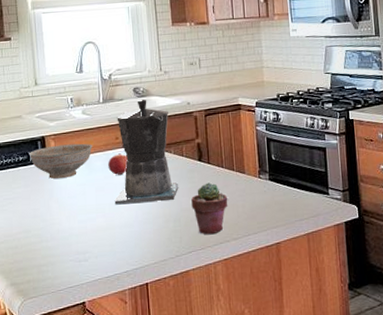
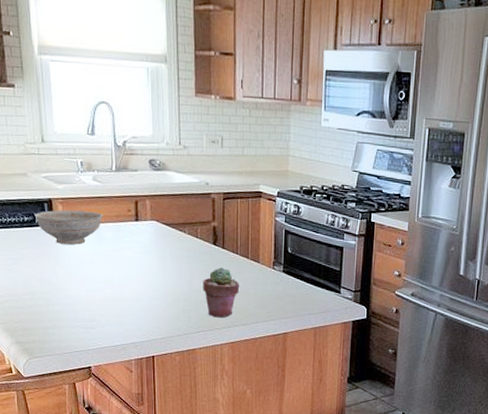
pomegranate: present [108,153,128,175] -> none [119,226,140,249]
coffee maker: present [114,99,179,205] -> none [124,172,191,280]

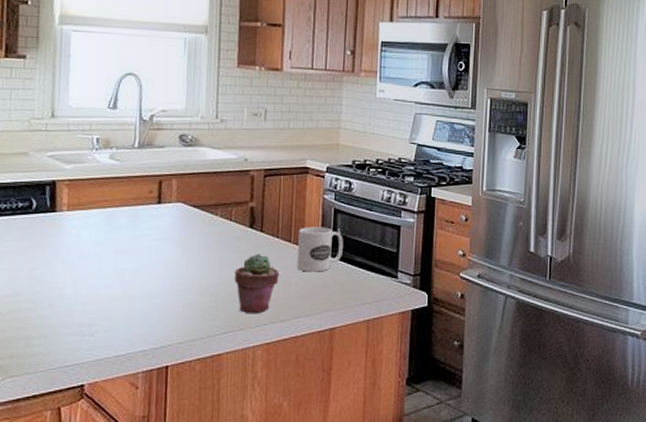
decorative bowl: present [34,209,103,245] -> none [32,193,118,234]
mug: none [254,245,293,285] -> present [297,227,343,272]

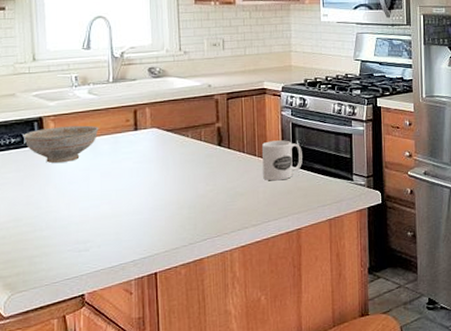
decorative bowl: none [32,193,118,234] -> present [22,125,99,164]
potted succulent: present [234,254,280,313] -> none [209,168,248,221]

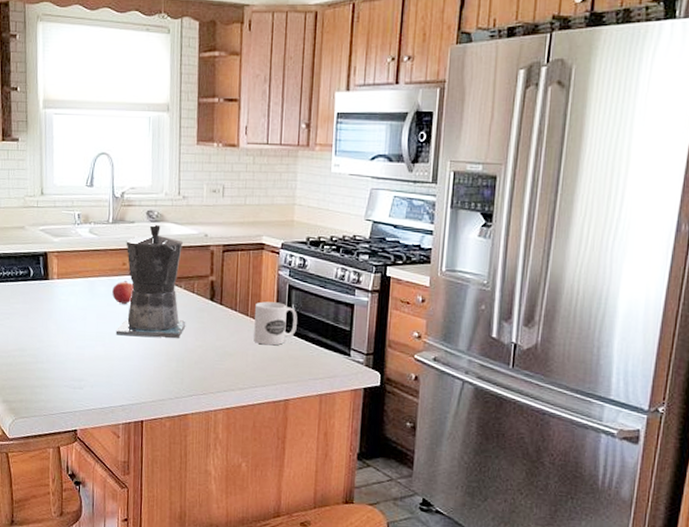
decorative bowl: present [22,125,99,164] -> none [29,263,97,300]
pomegranate: none [116,136,139,160] -> present [112,281,134,304]
coffee maker: none [122,79,196,191] -> present [115,224,186,338]

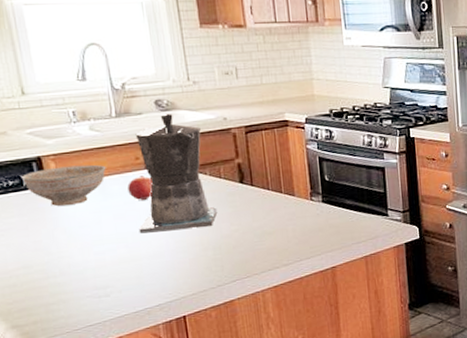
decorative bowl: none [29,263,97,300] -> present [21,164,106,206]
mug: present [254,301,297,346] -> none [288,175,333,219]

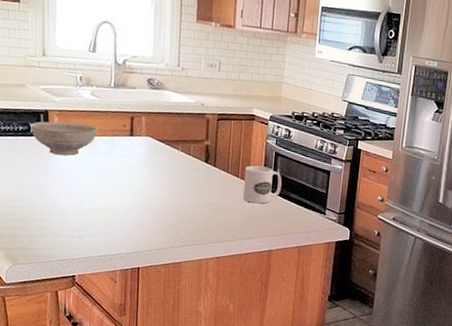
pomegranate: present [127,175,153,200] -> none [112,141,134,162]
coffee maker: present [135,113,218,234] -> none [115,91,182,195]
mug: none [288,175,333,219] -> present [243,165,282,204]

